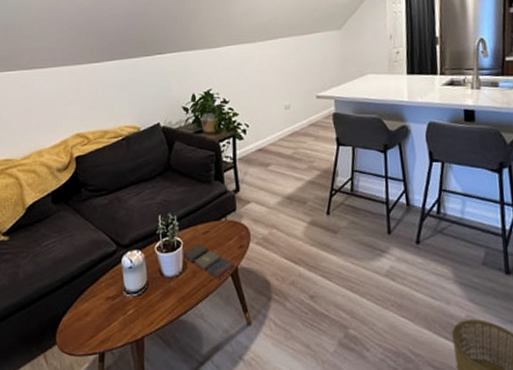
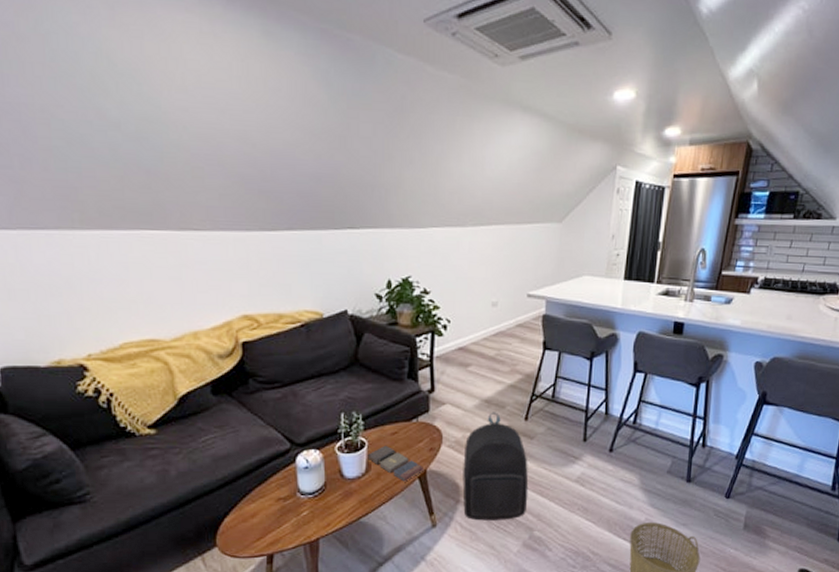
backpack: none [271,208,339,318] -> present [462,412,529,521]

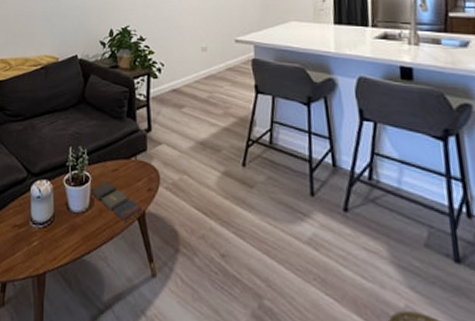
backpack: present [462,412,529,521] -> none [181,155,253,281]

